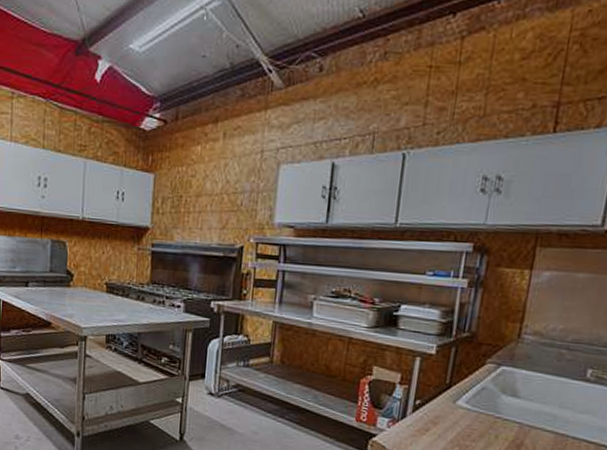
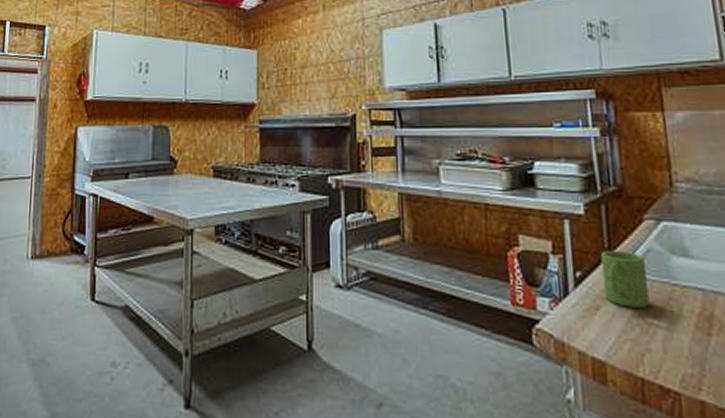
mug: none [436,385,478,433] -> present [600,250,650,308]

